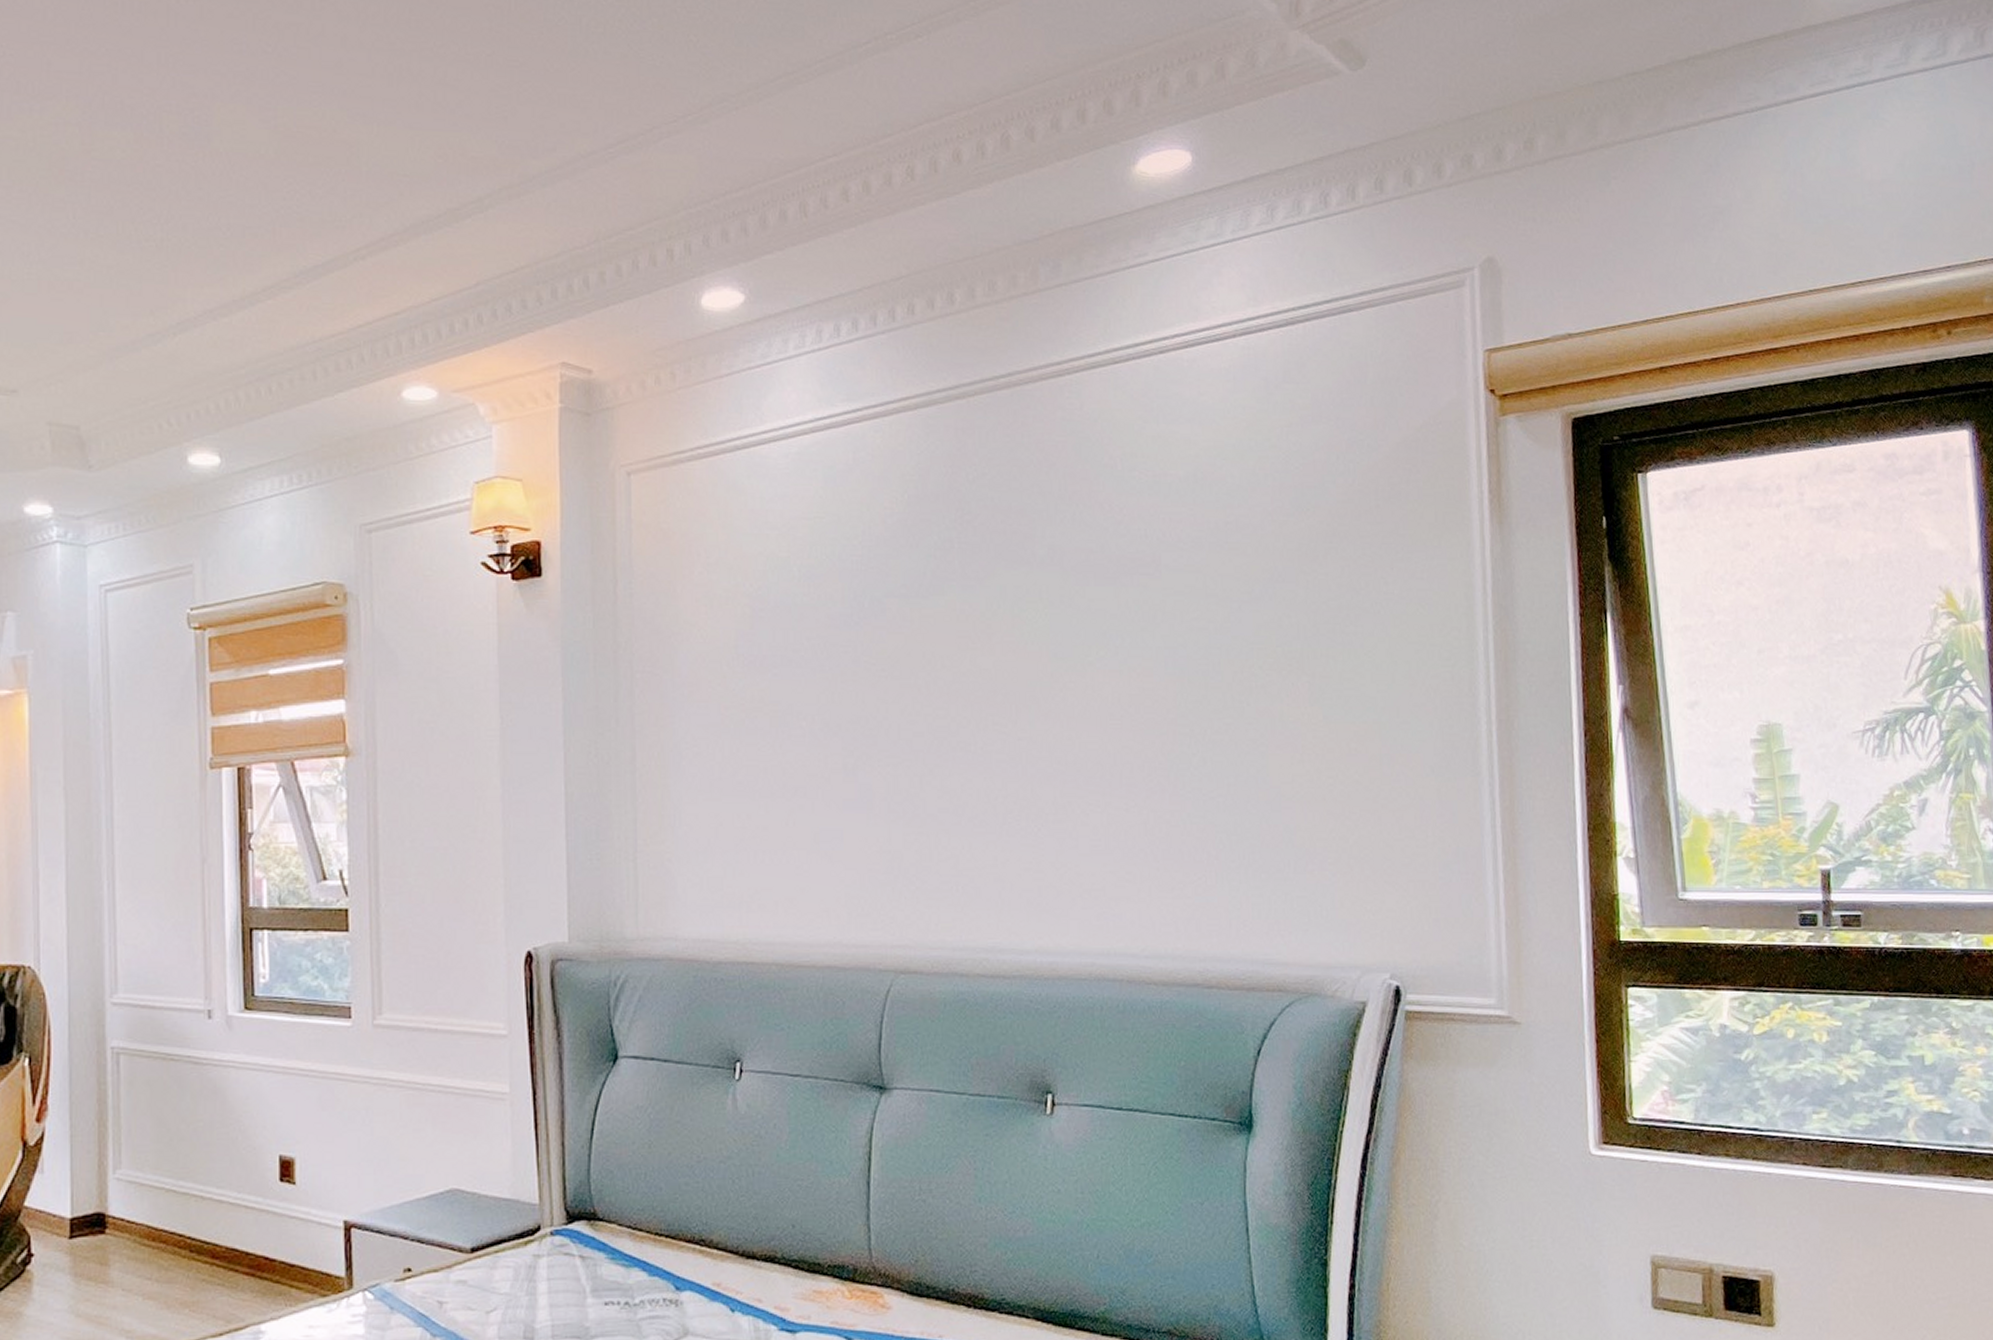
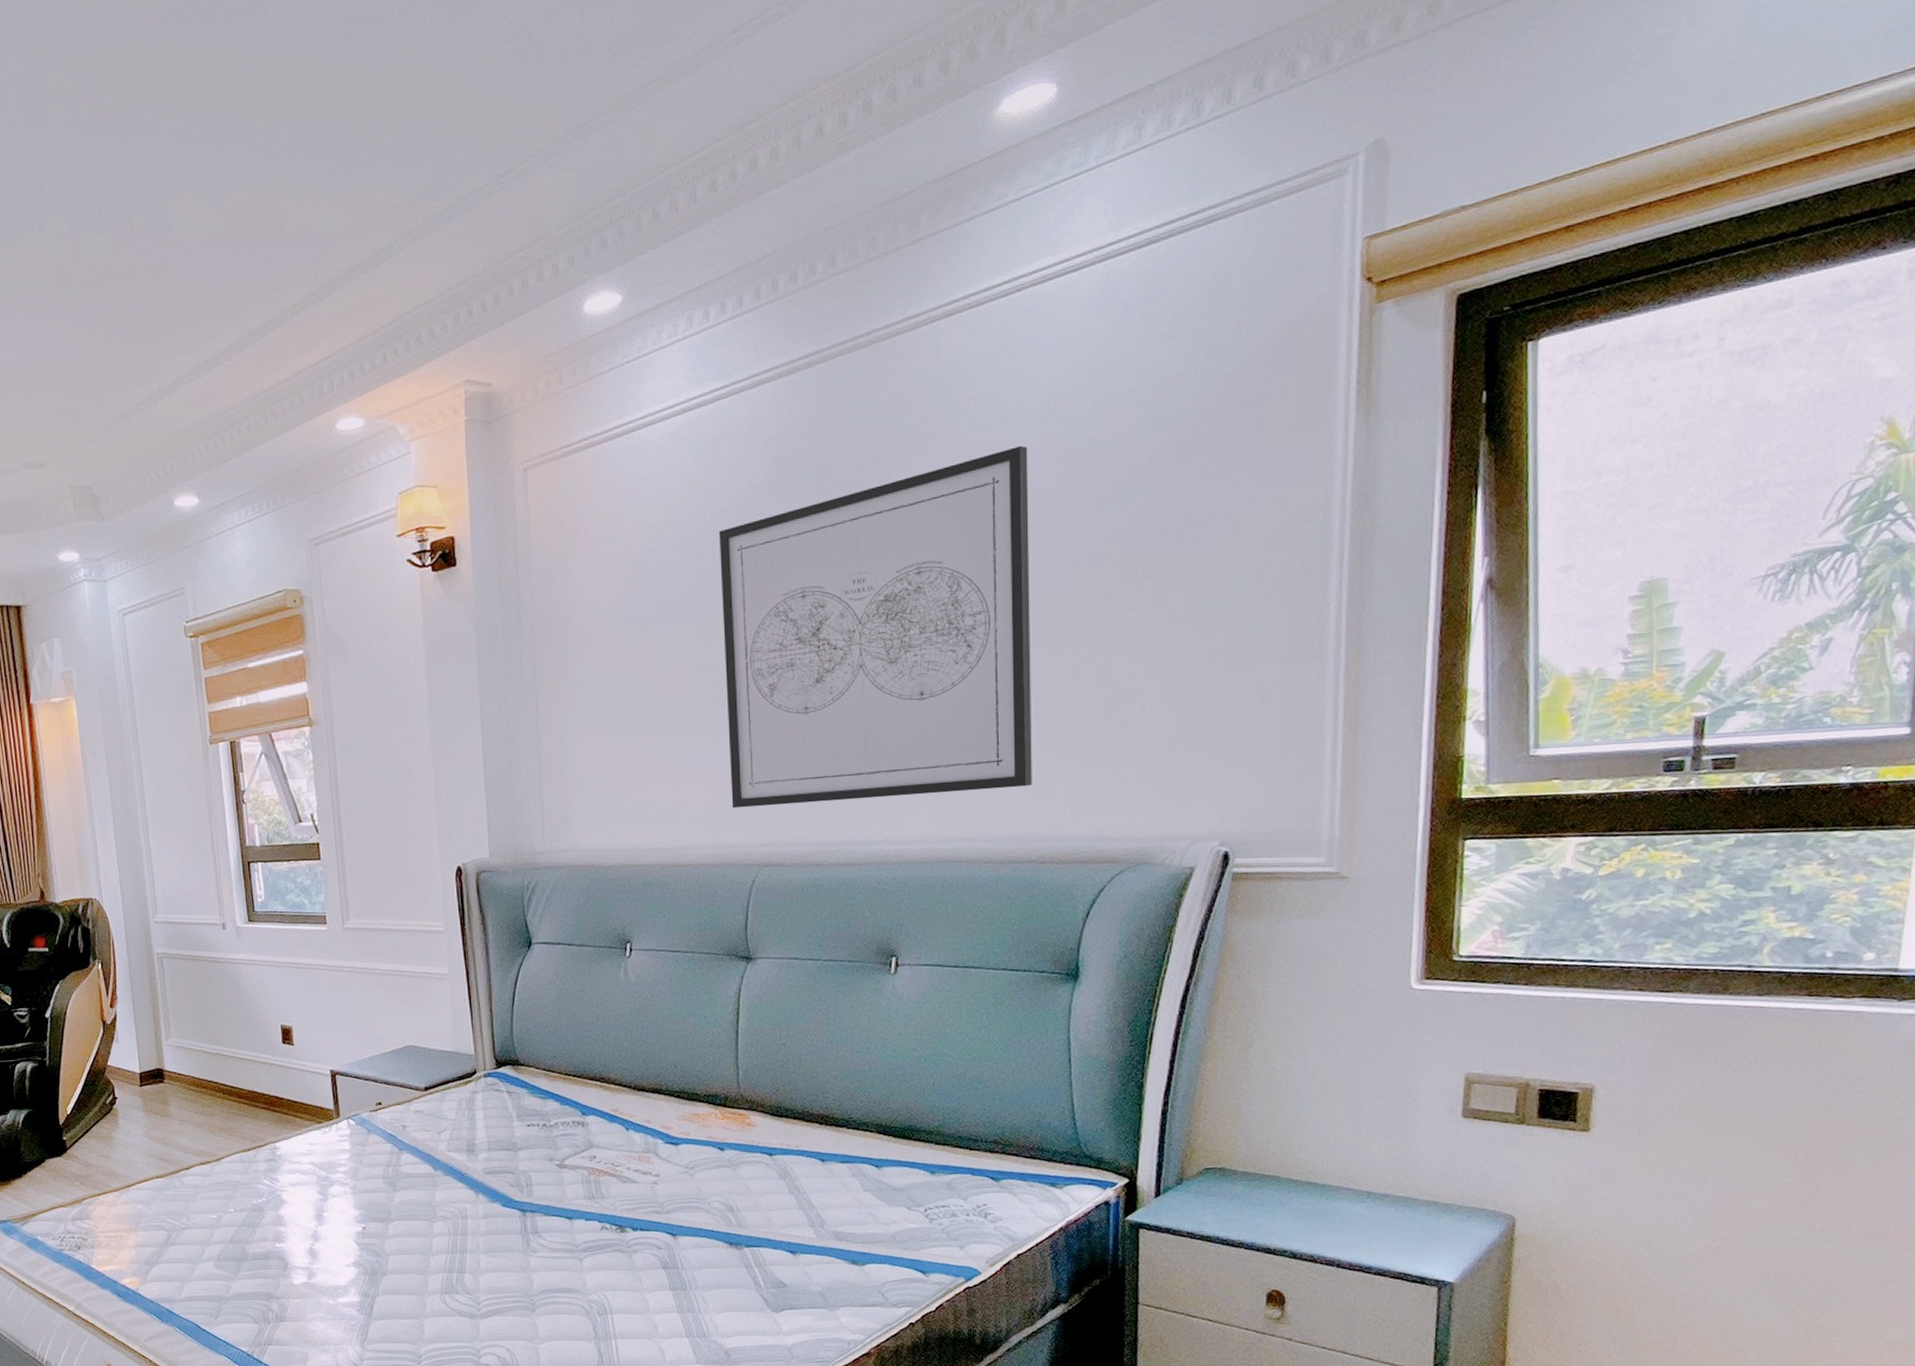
wall art: none [850,514,1194,900] -> present [719,445,1032,809]

